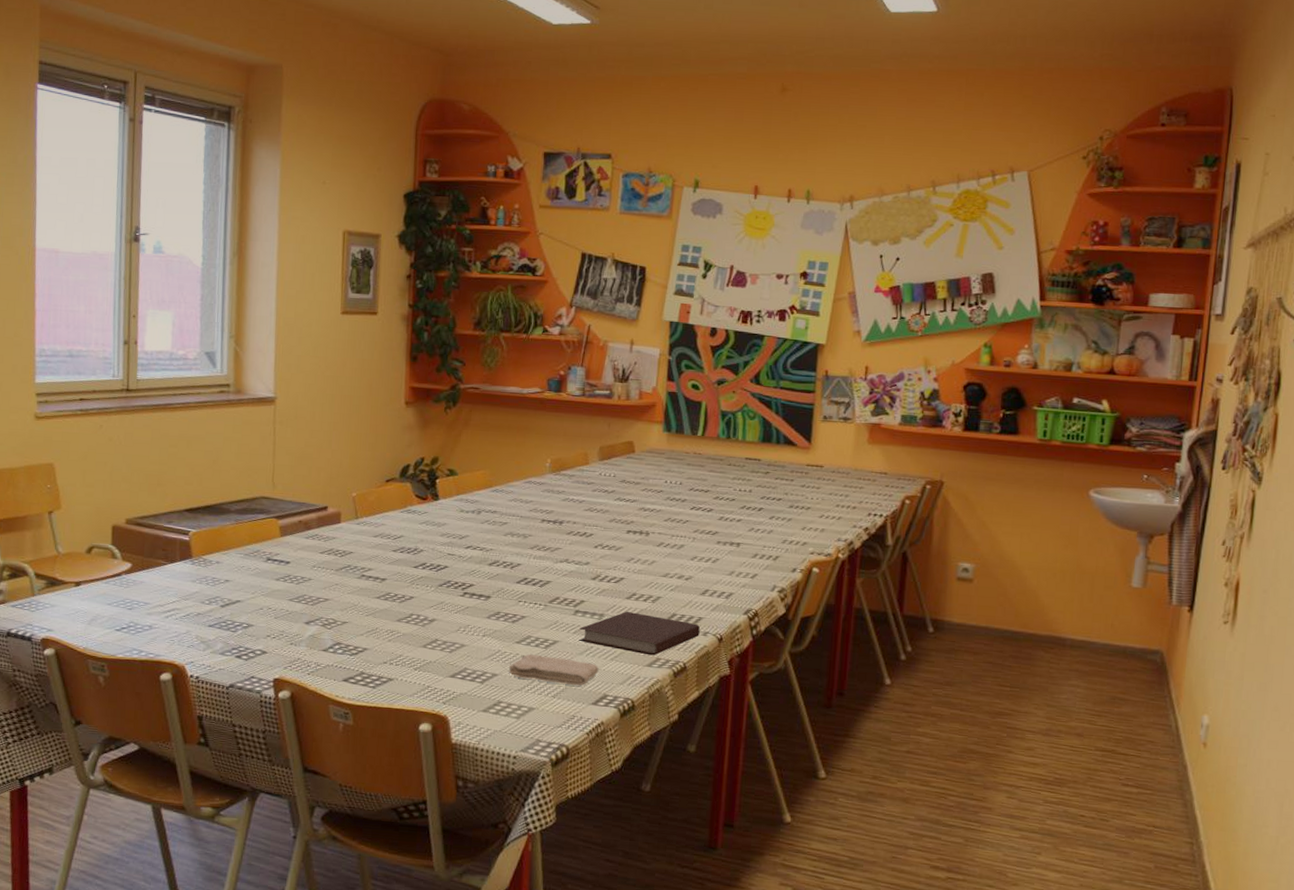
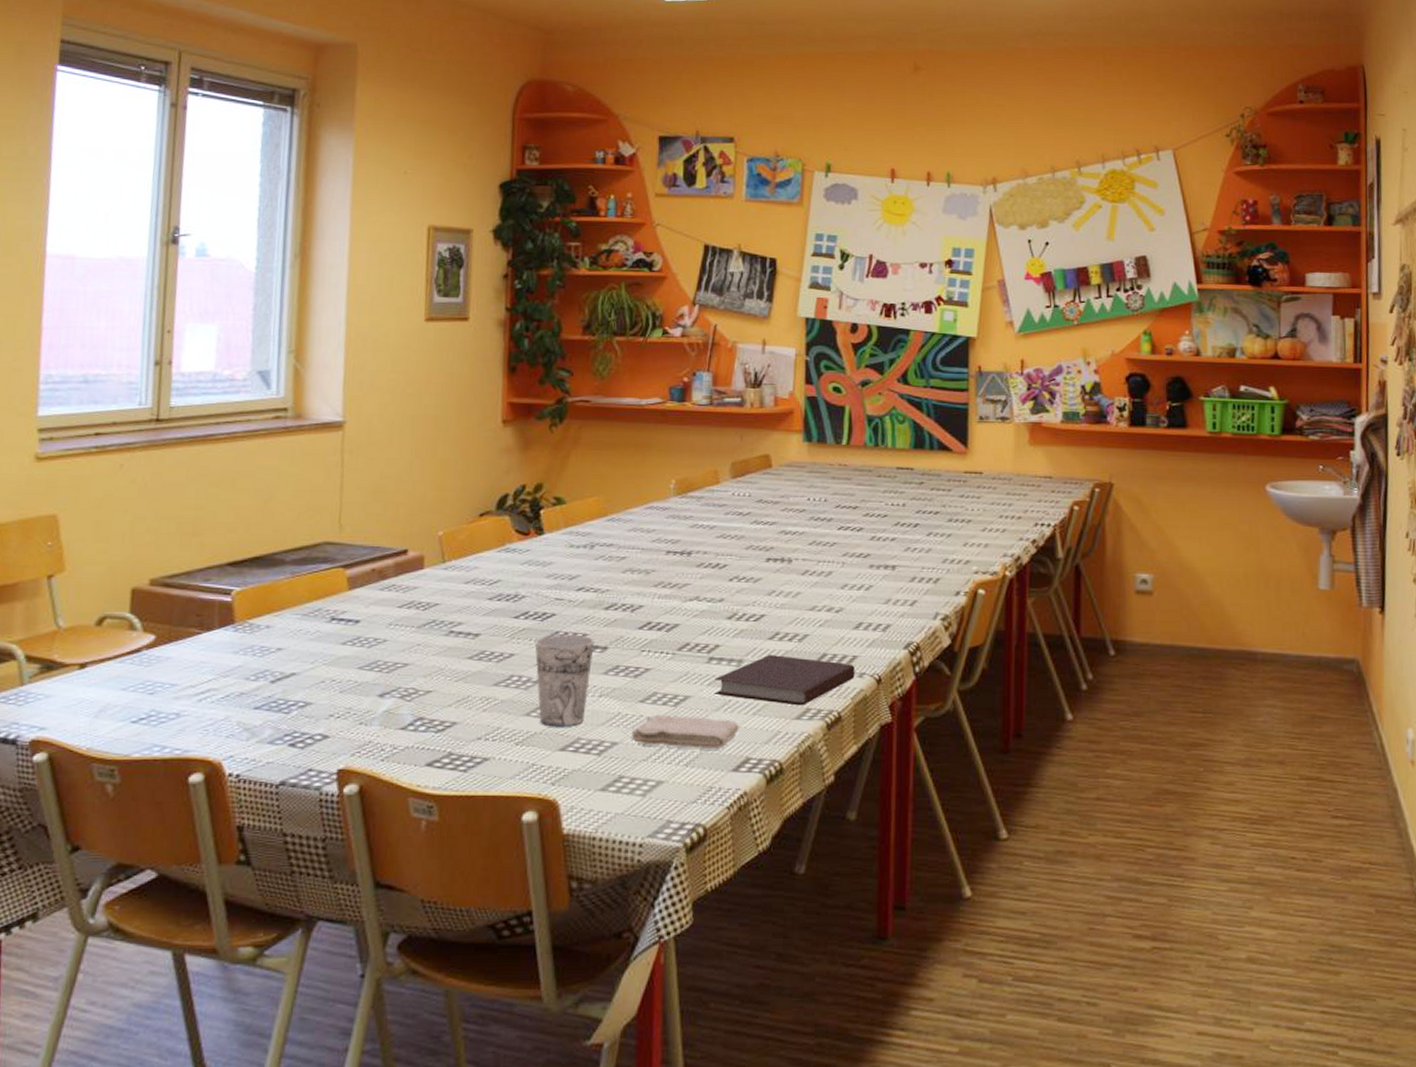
cup: none [430,583,480,659] -> present [534,634,595,727]

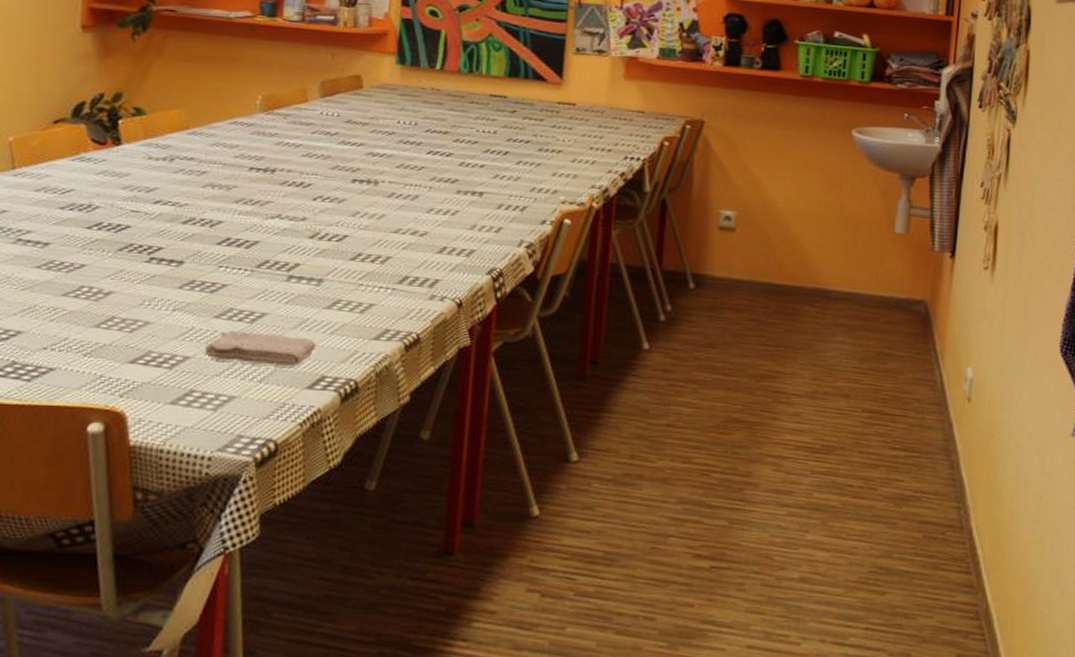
cup: present [534,634,595,727] -> none [107,247,171,340]
notebook: present [714,654,855,706] -> none [292,274,436,327]

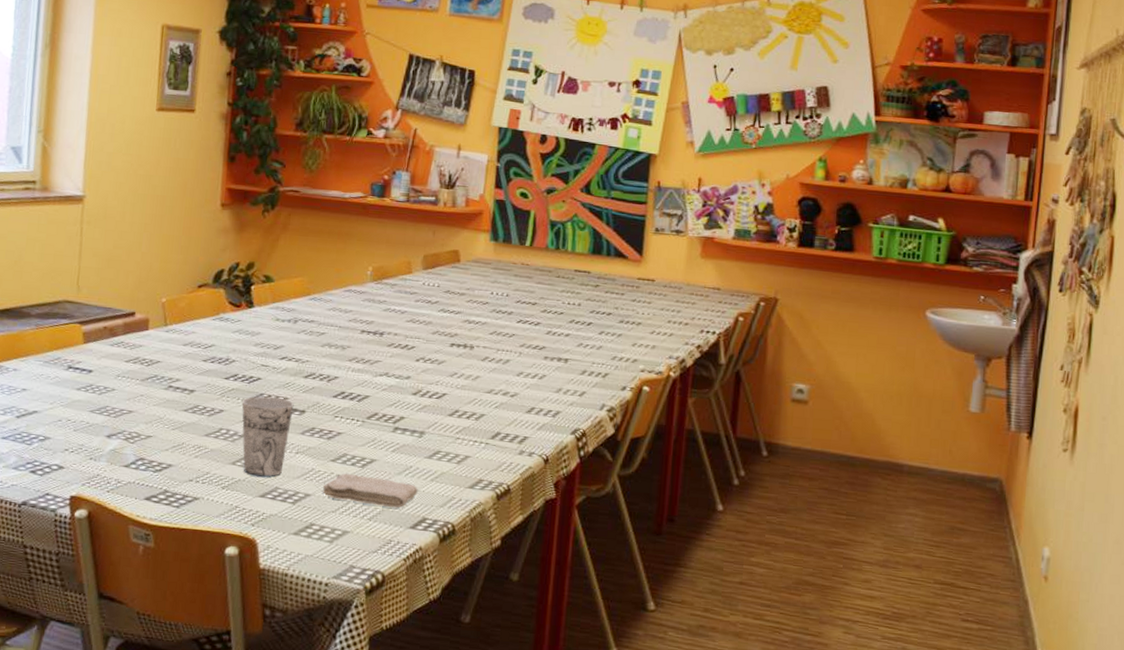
cup: none [107,247,171,340] -> present [241,396,294,477]

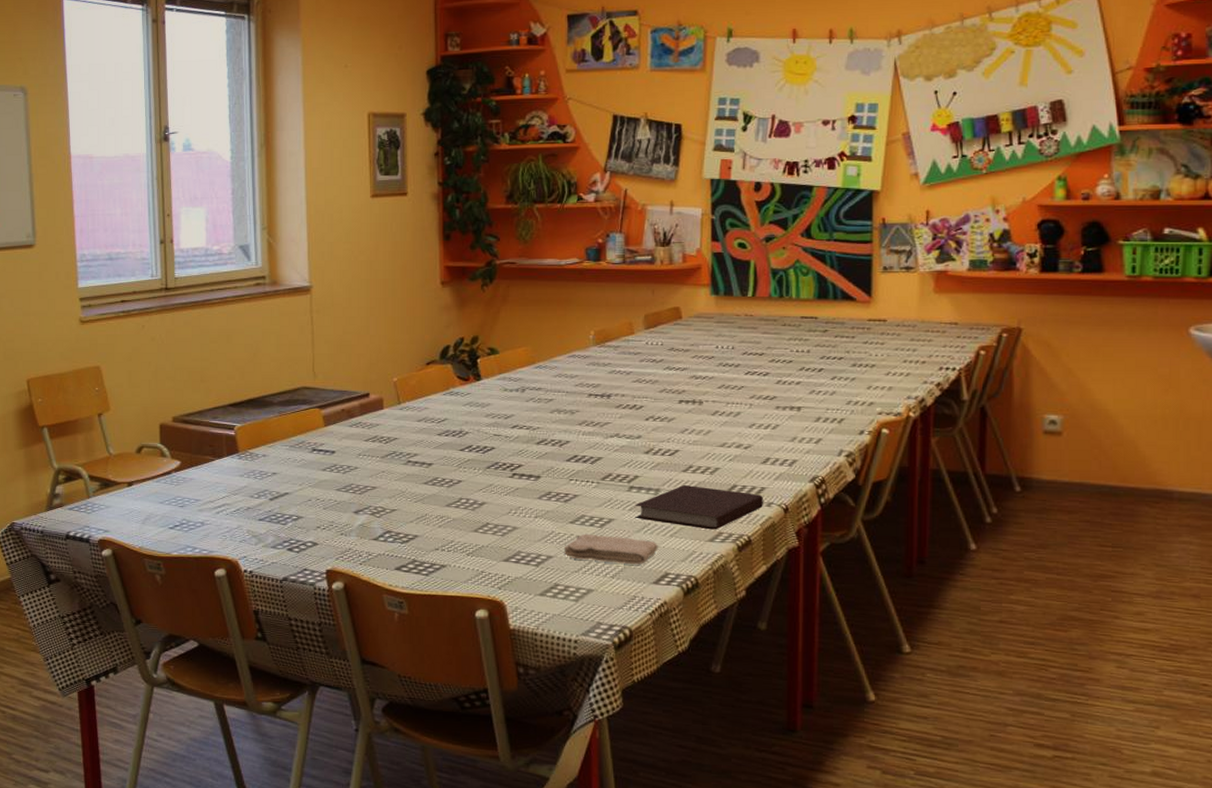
cup: present [241,396,294,477] -> none [478,465,529,542]
notebook: none [397,428,525,477] -> present [635,484,763,530]

